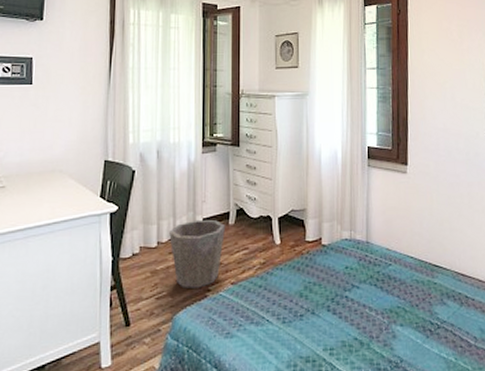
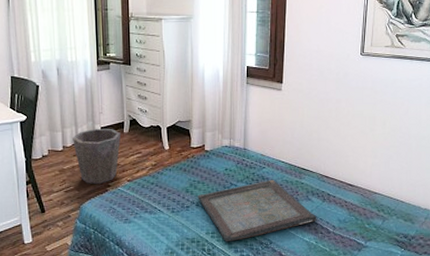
serving tray: none [313,279,455,360] -> present [198,179,317,241]

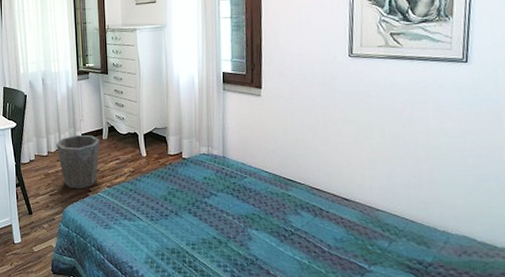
serving tray: present [198,179,317,241] -> none [176,190,309,254]

